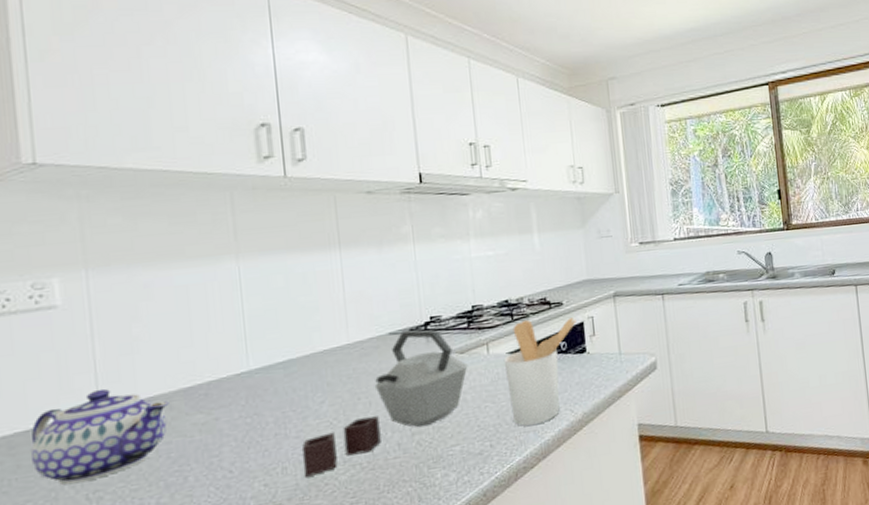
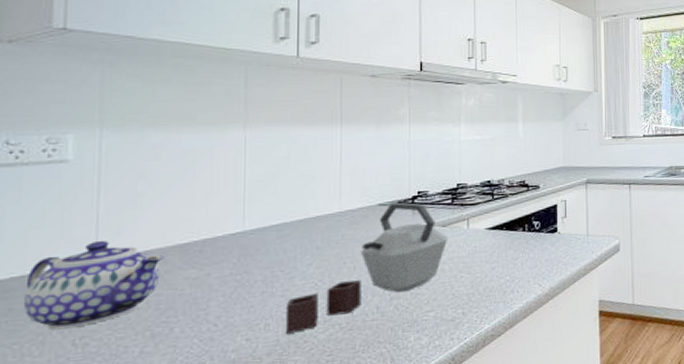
utensil holder: present [503,318,576,426] -> none [481,199,550,297]

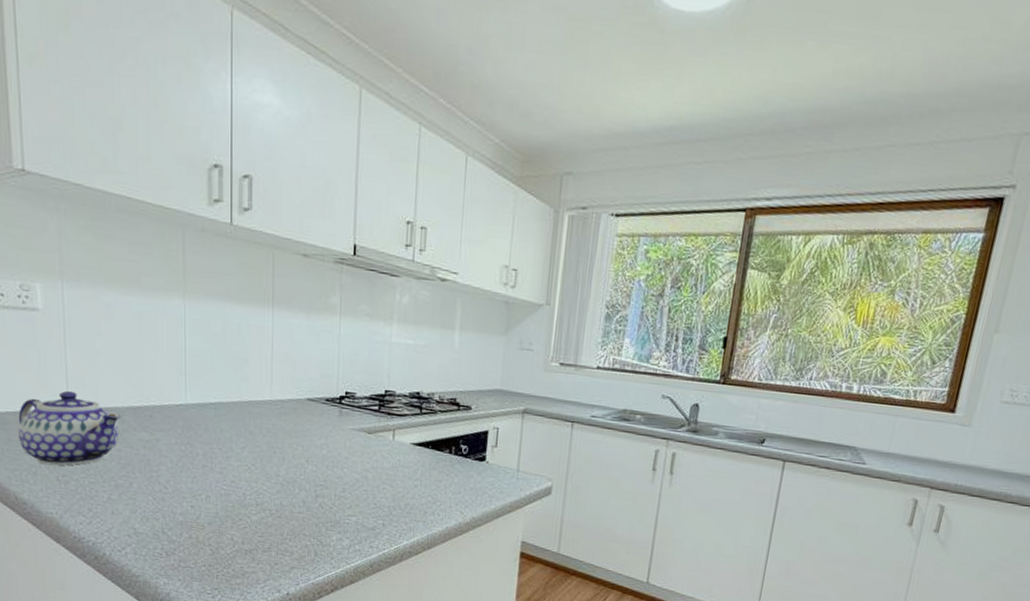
kettle: present [285,202,449,334] -> none [223,399,374,510]

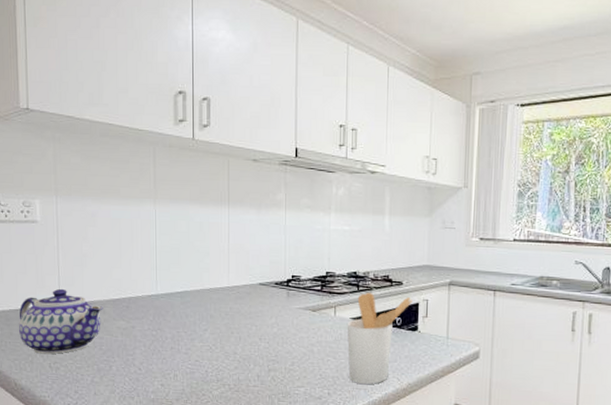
utensil holder: none [406,415,482,517] -> present [346,292,413,385]

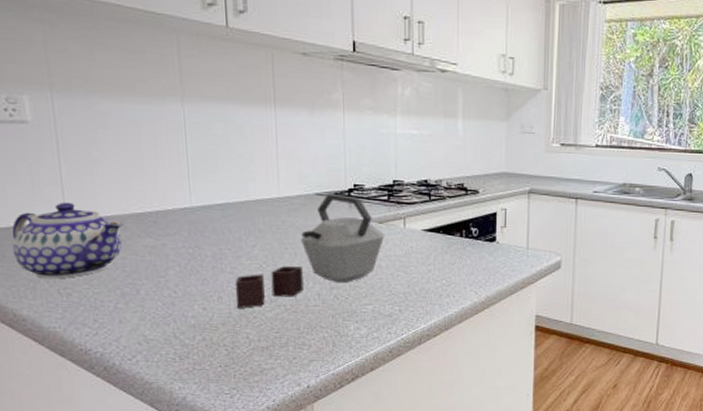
kettle: none [188,283,318,386] -> present [234,193,385,308]
utensil holder: present [346,292,413,385] -> none [418,201,490,300]

